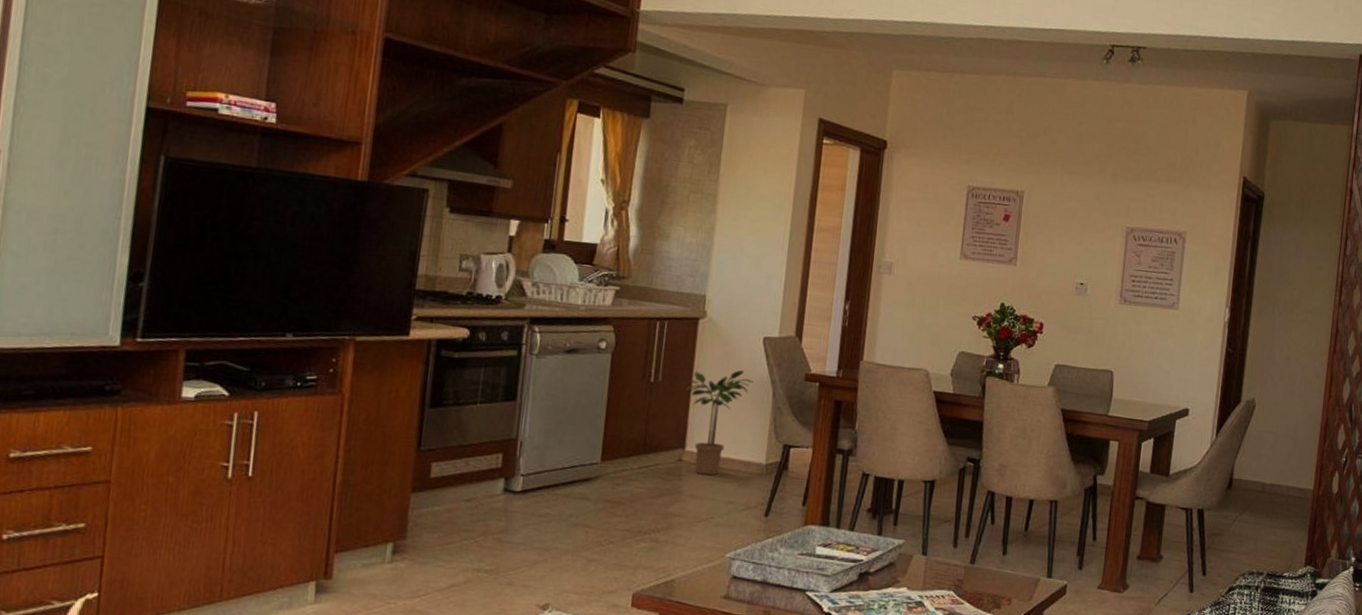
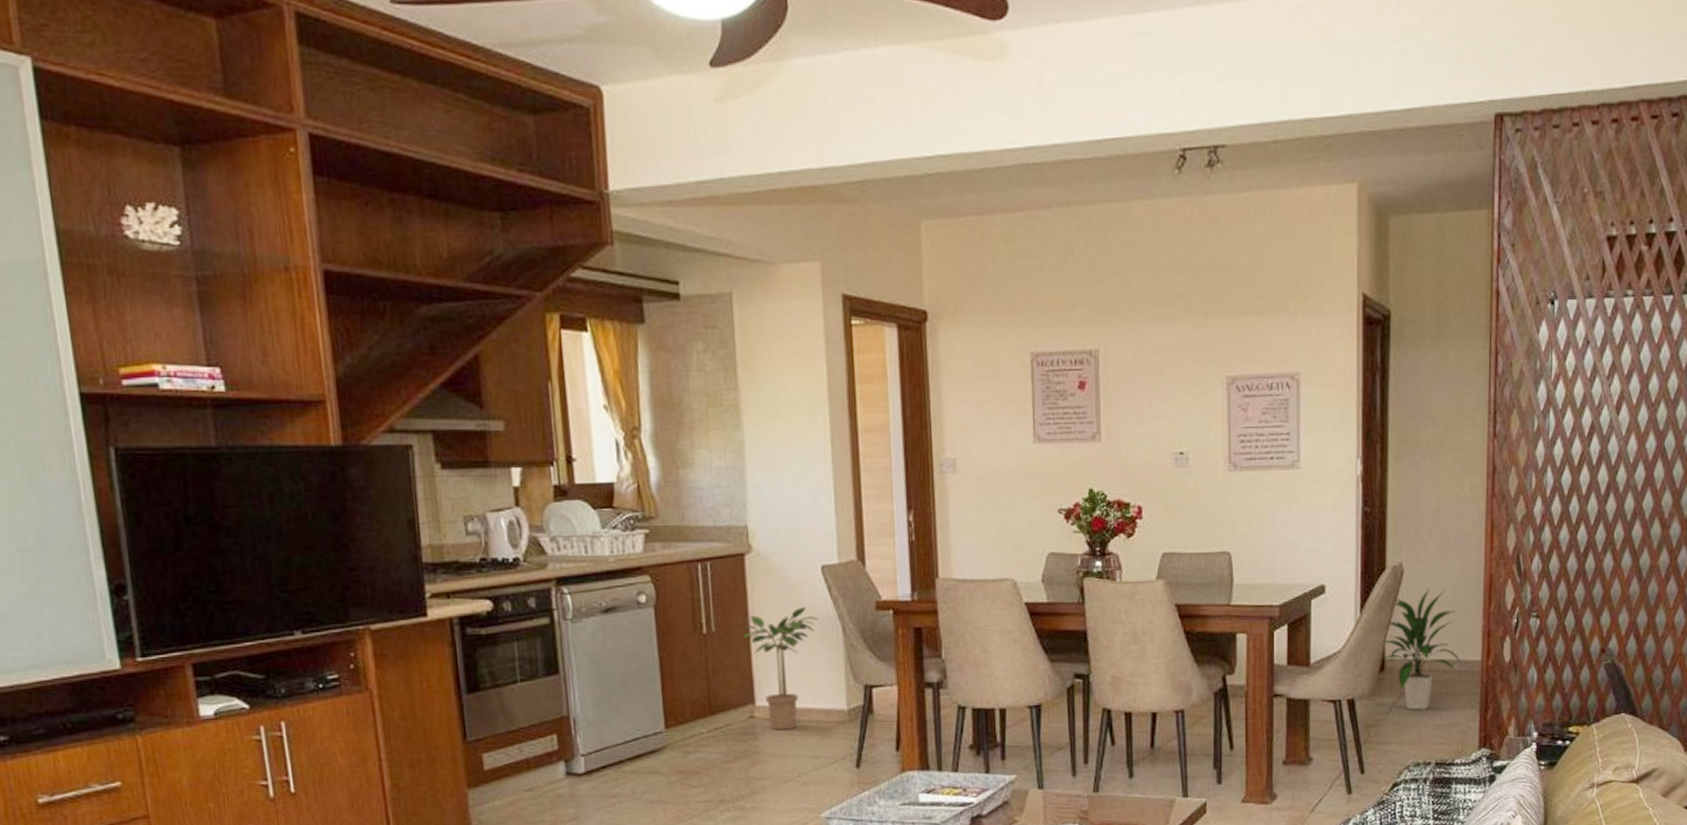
indoor plant: none [1228,421,1297,526] -> present [1380,587,1462,710]

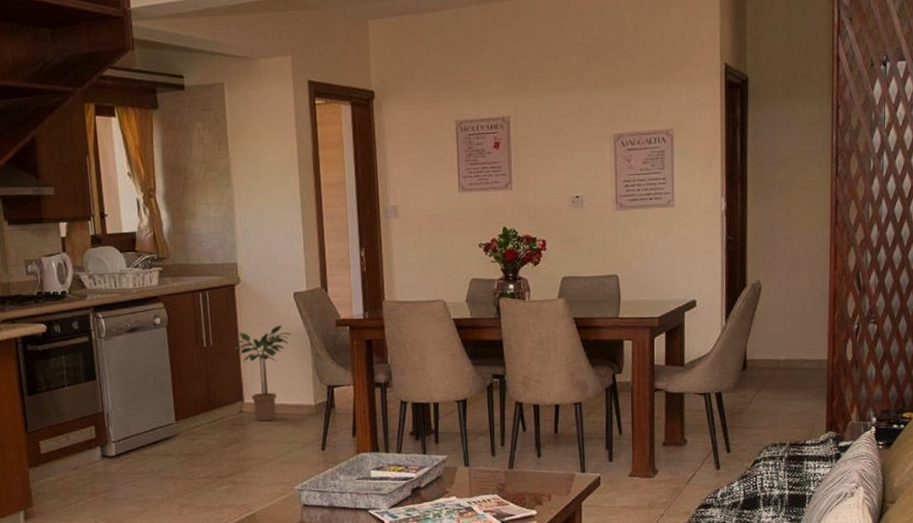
indoor plant: present [1380,587,1462,710] -> none [742,300,812,401]

